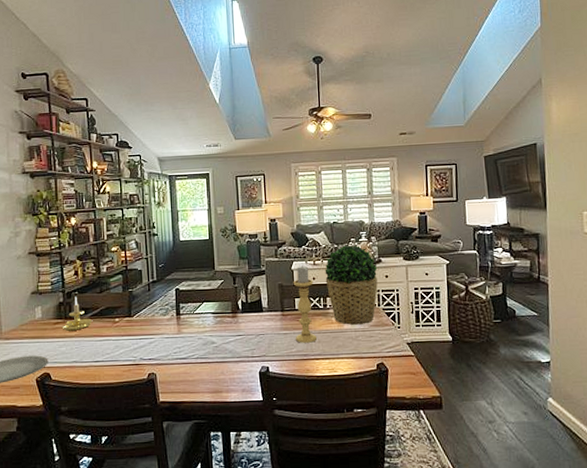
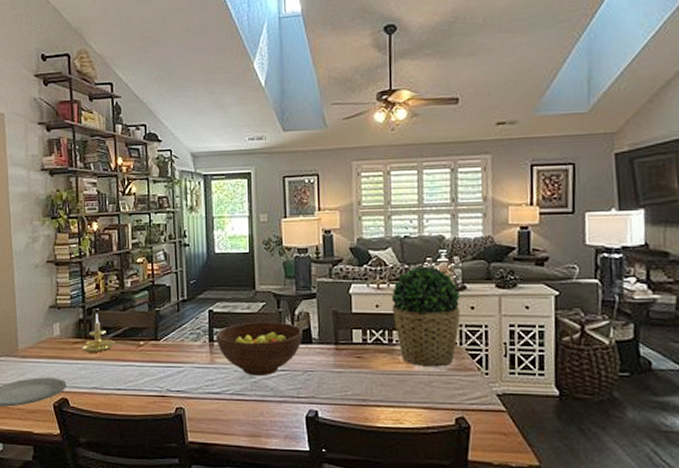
fruit bowl: none [182,295,255,342] -> present [216,321,302,377]
candle holder: present [293,265,317,343] -> none [350,289,378,385]

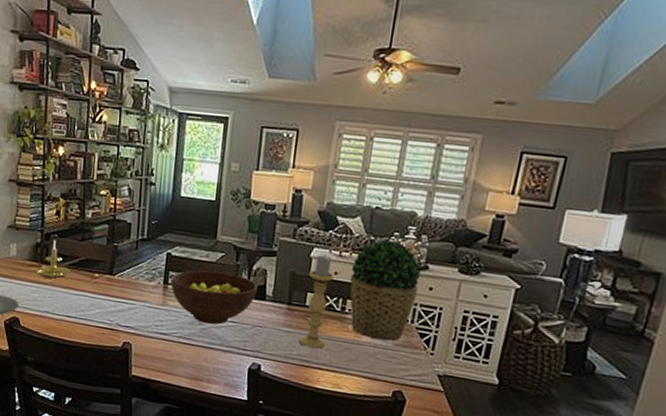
candle holder: none [350,289,378,385] -> present [299,254,335,349]

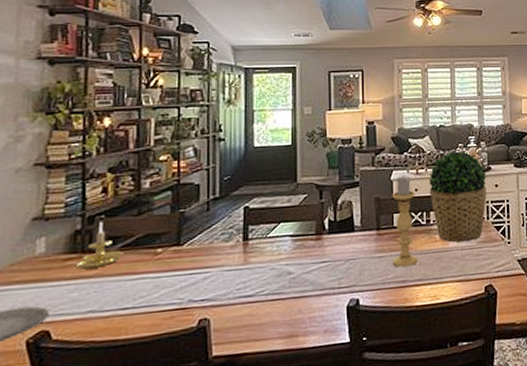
fruit bowl: present [170,270,258,325] -> none [251,212,345,272]

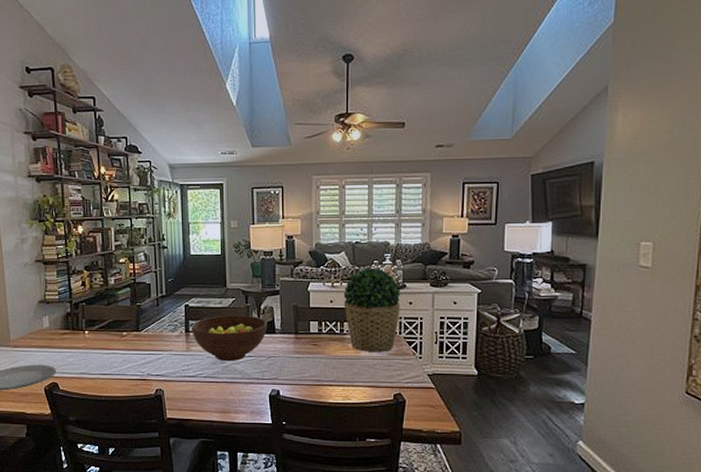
candle holder: present [75,221,124,269] -> none [69,307,100,342]
fruit bowl: none [251,212,345,272] -> present [191,315,267,362]
candle holder: present [392,175,417,267] -> none [309,287,331,368]

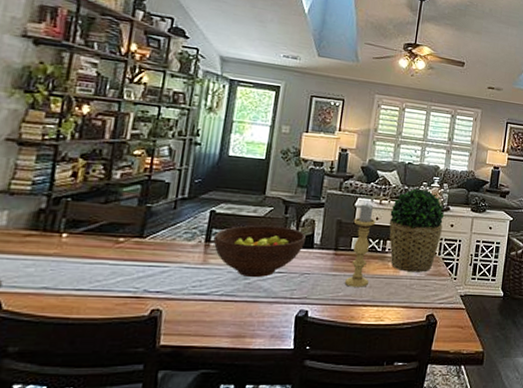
candle holder: none [309,287,331,368] -> present [345,203,376,287]

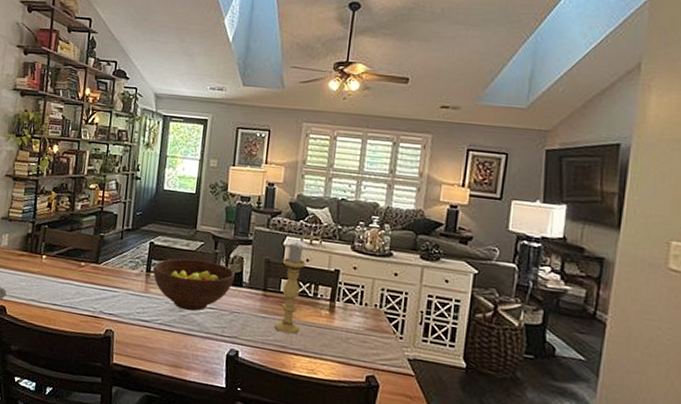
potted plant: present [389,188,445,273] -> none [320,228,387,326]

